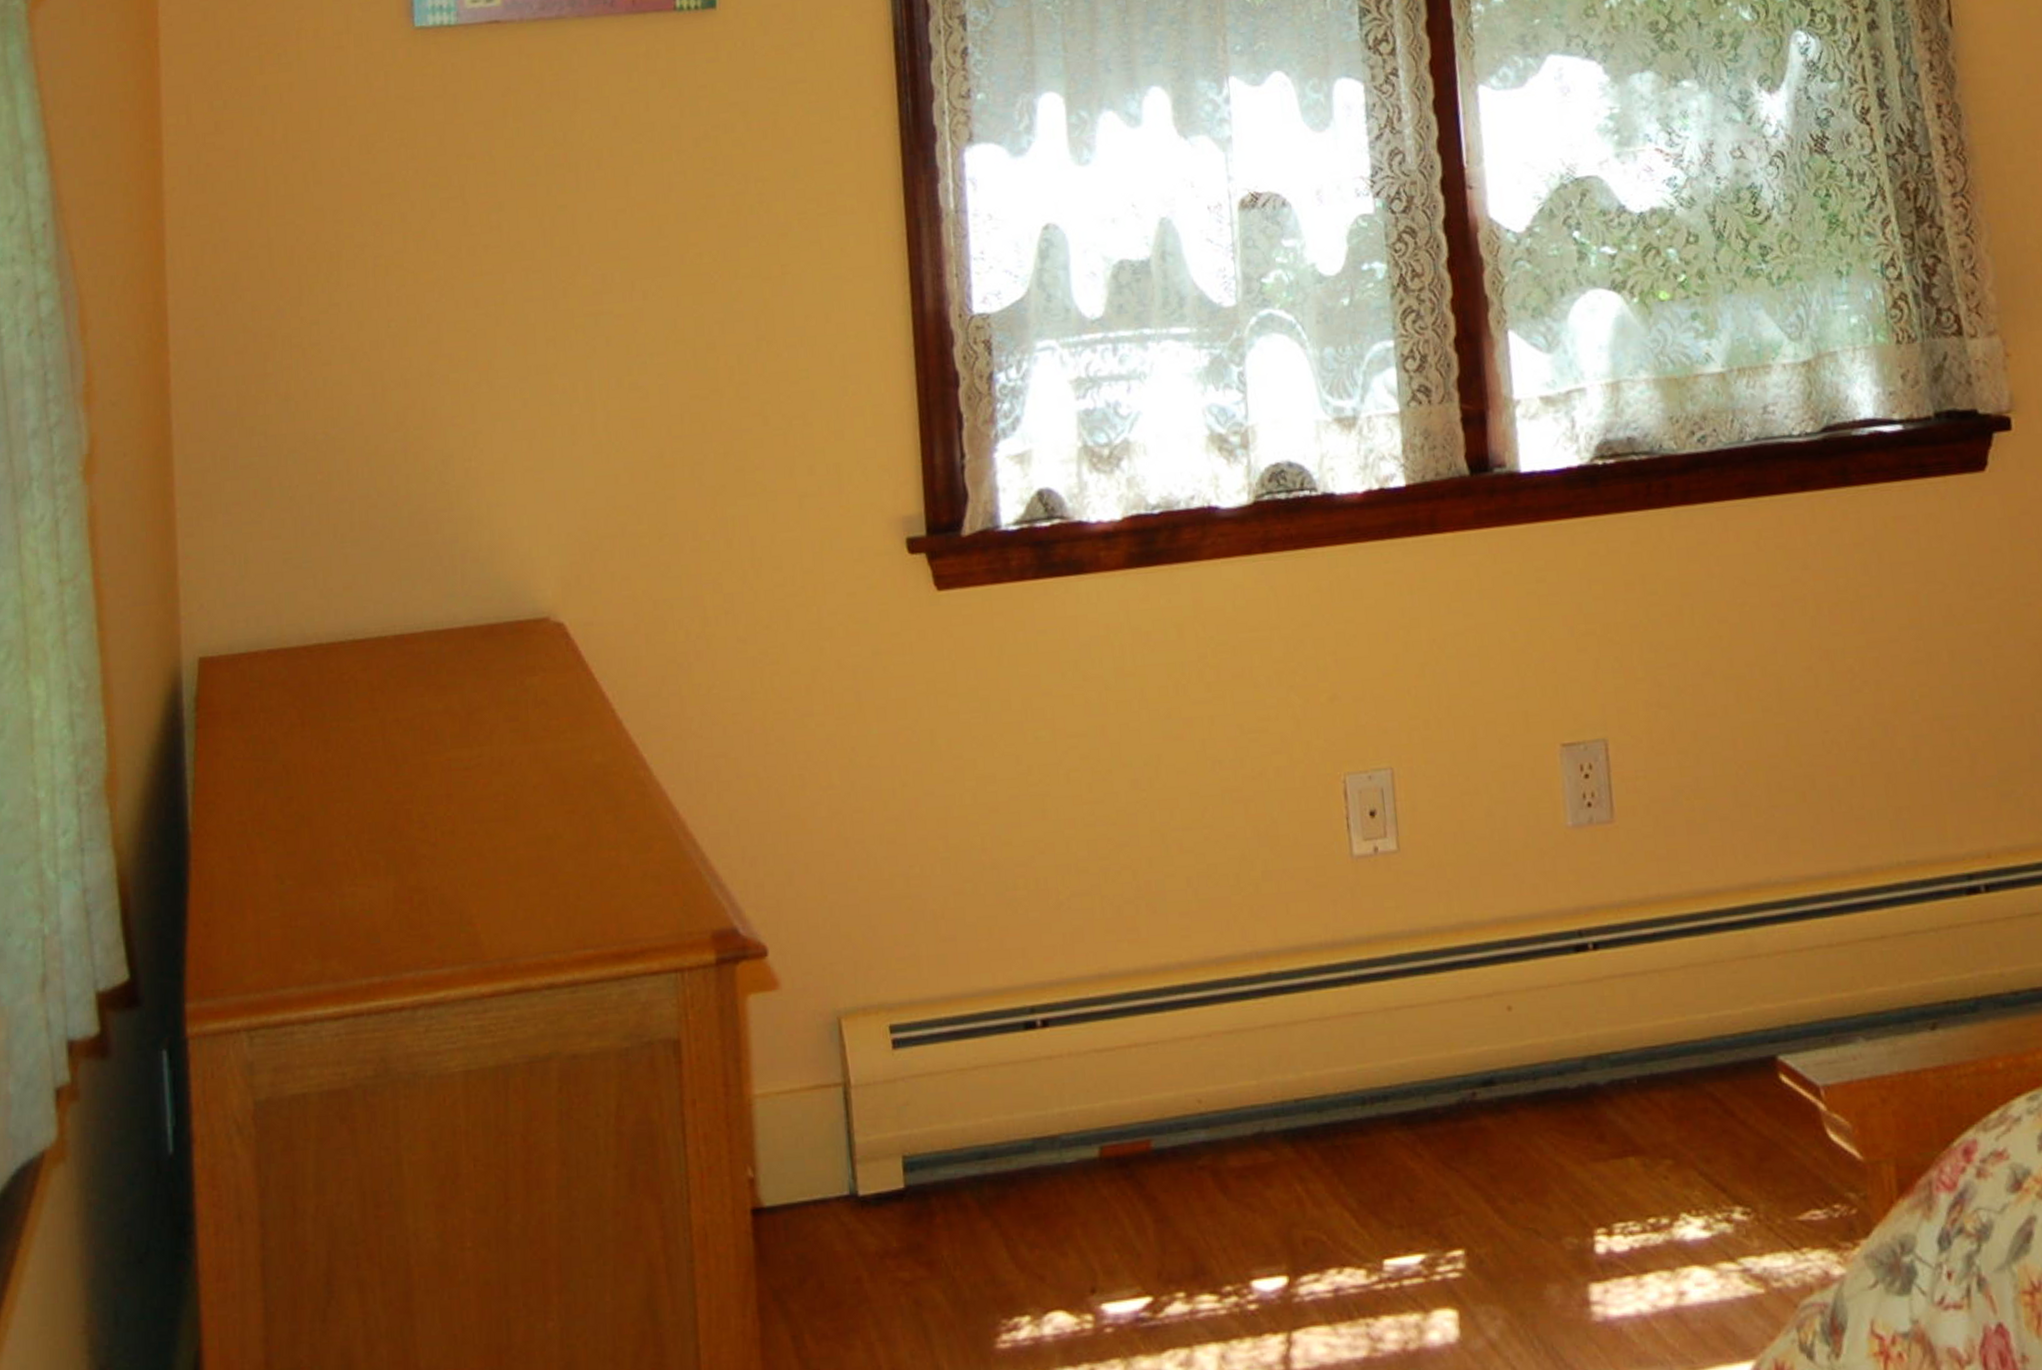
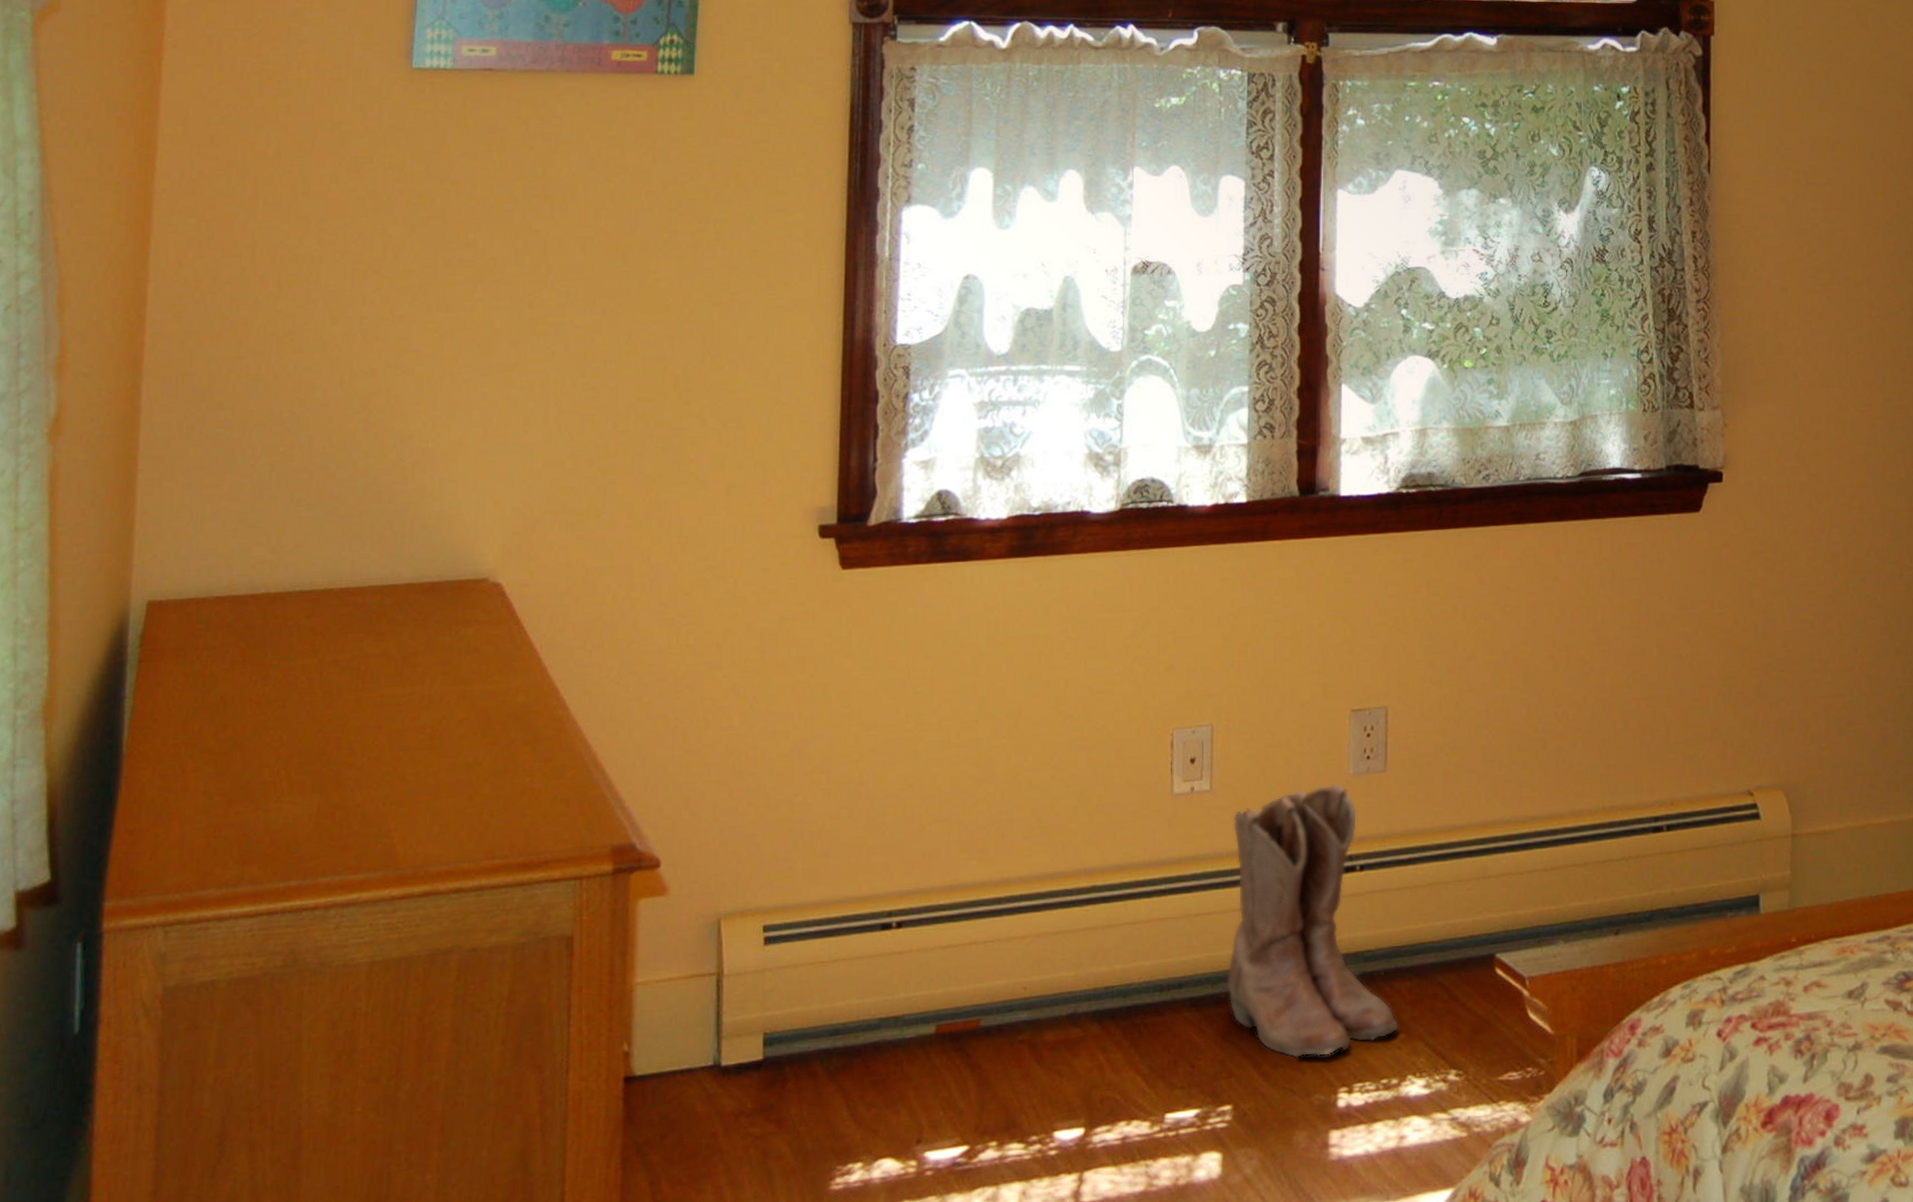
boots: none [1429,838,1664,1191] -> present [1227,783,1399,1059]

